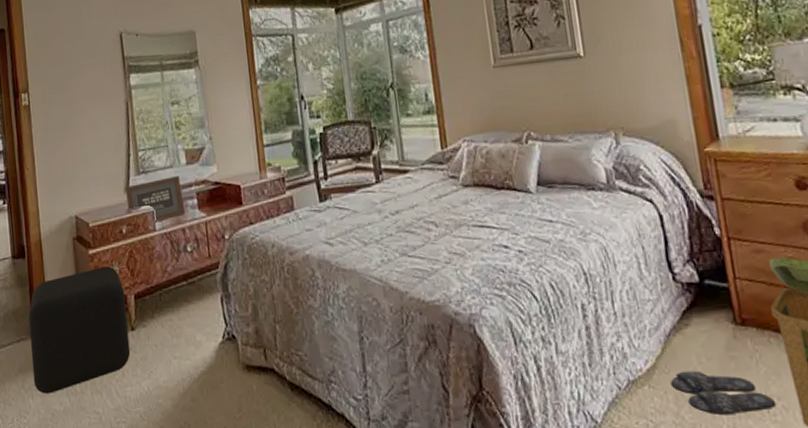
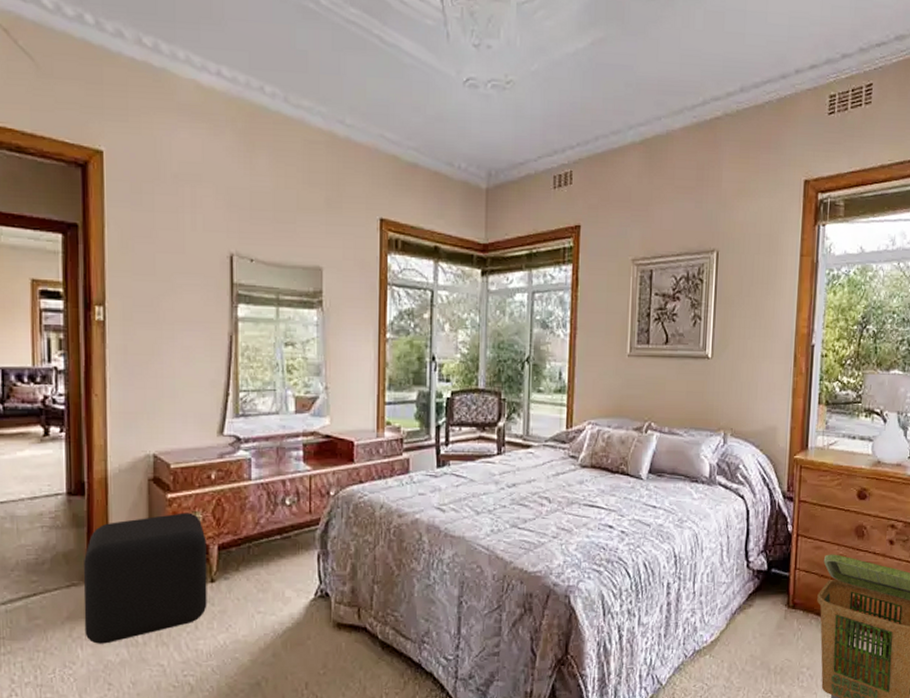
picture frame: present [124,176,186,223] -> none [218,424,288,471]
slippers: present [670,370,776,416] -> none [727,644,805,681]

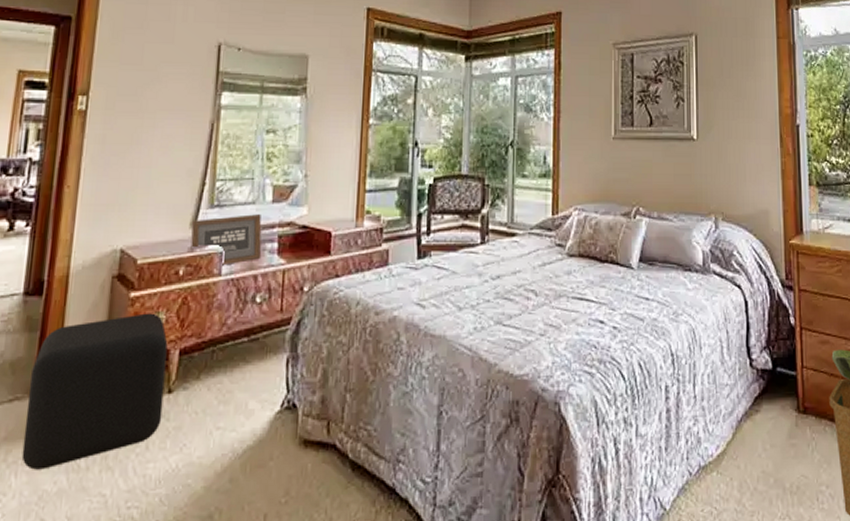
picture frame: none [218,424,288,471] -> present [190,214,262,266]

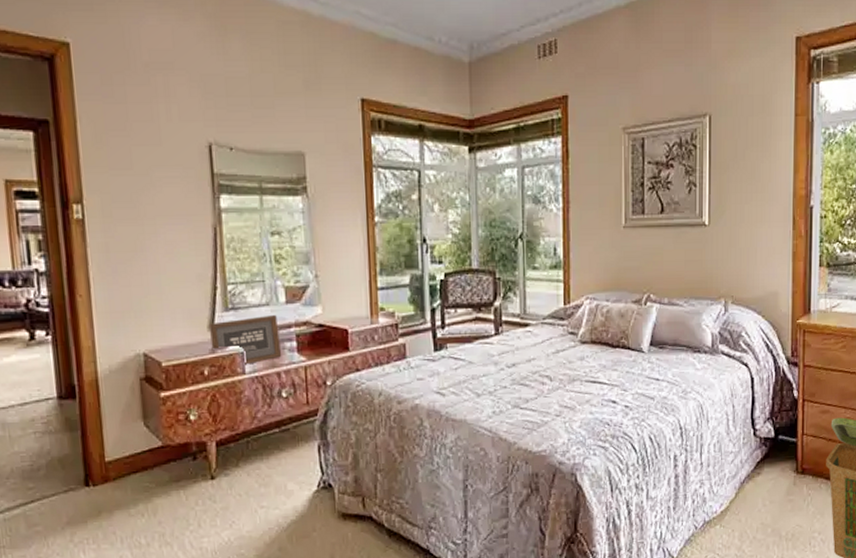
cube: present [21,313,168,470] -> none [80,410,209,548]

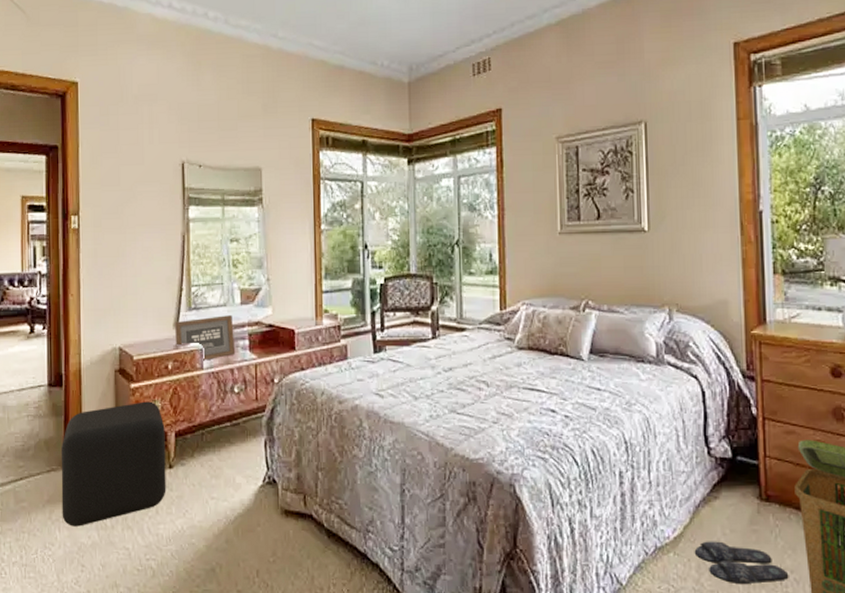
cube: none [80,410,209,548] -> present [61,401,166,527]
slippers: none [738,512,817,548] -> present [694,541,789,585]

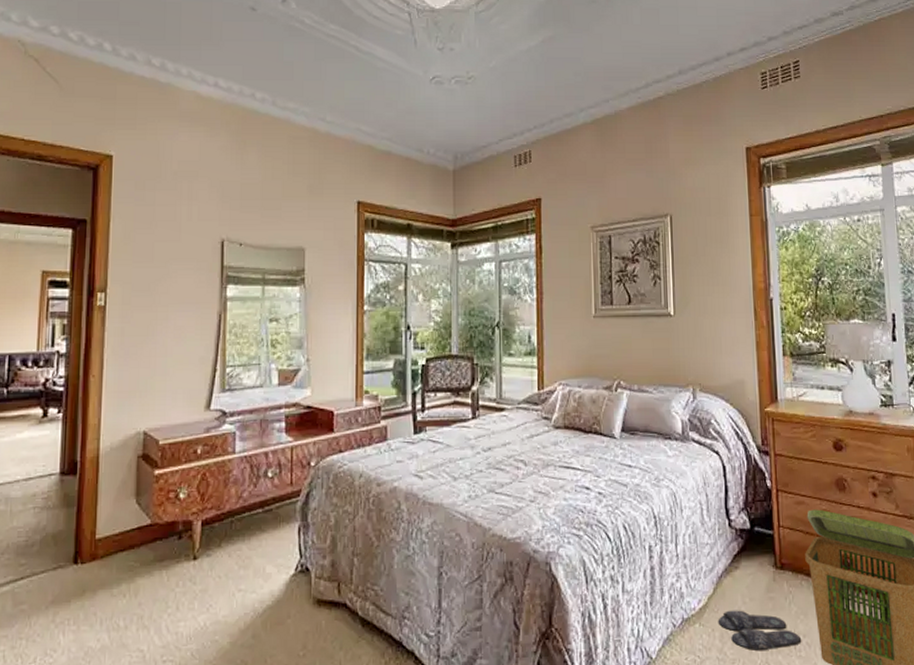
cube: present [61,401,166,527] -> none [68,488,191,629]
picture frame: present [174,315,236,361] -> none [205,397,271,444]

